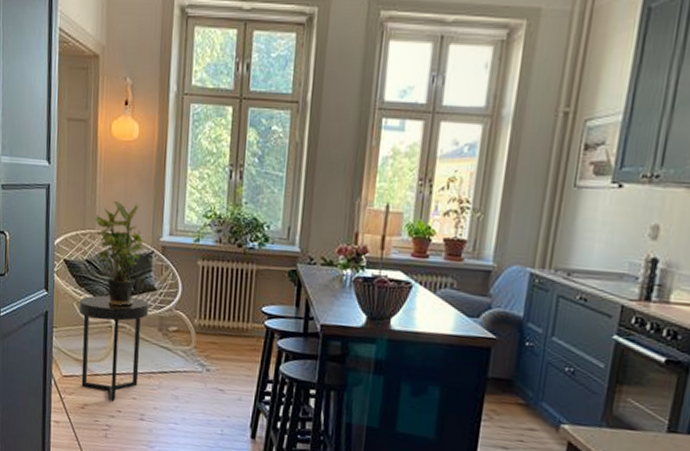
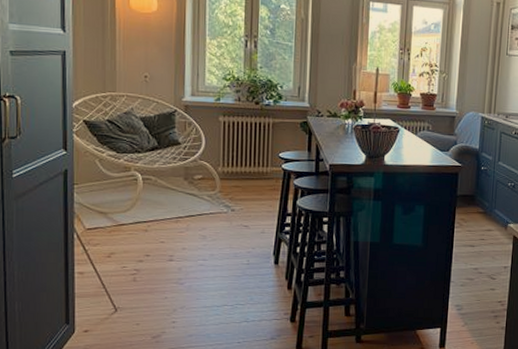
side table: present [79,295,149,400] -> none [101,151,173,246]
potted plant: present [95,201,144,306] -> none [115,67,167,160]

